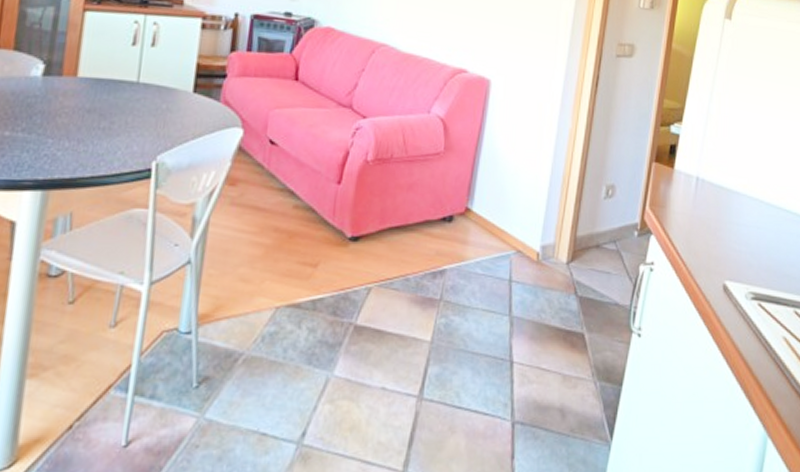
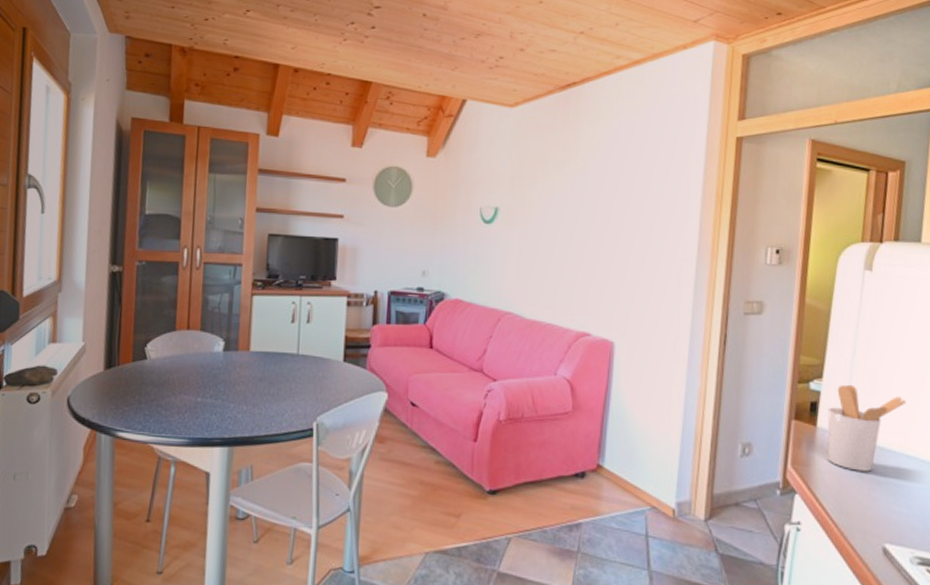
utensil holder: none [681,128,751,212] -> present [827,384,906,472]

